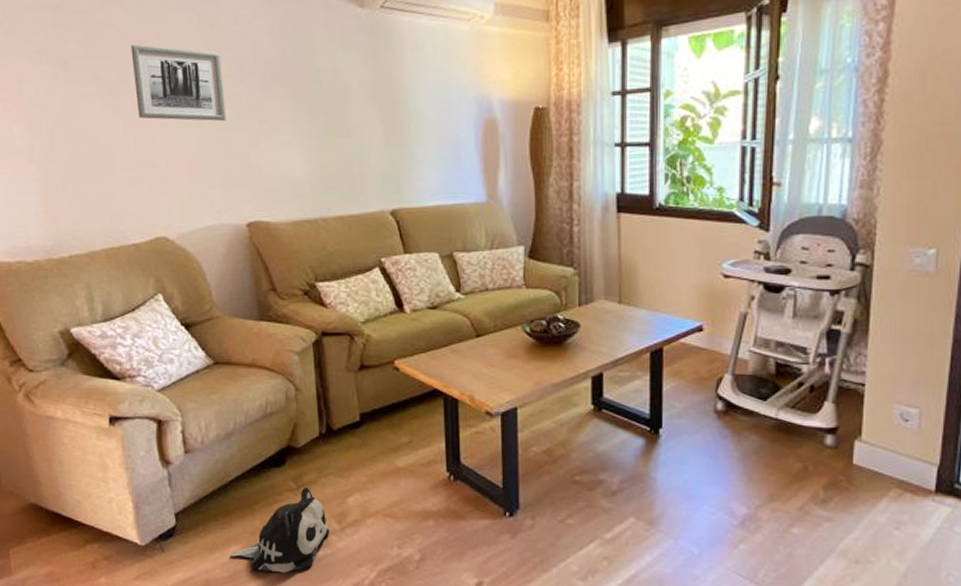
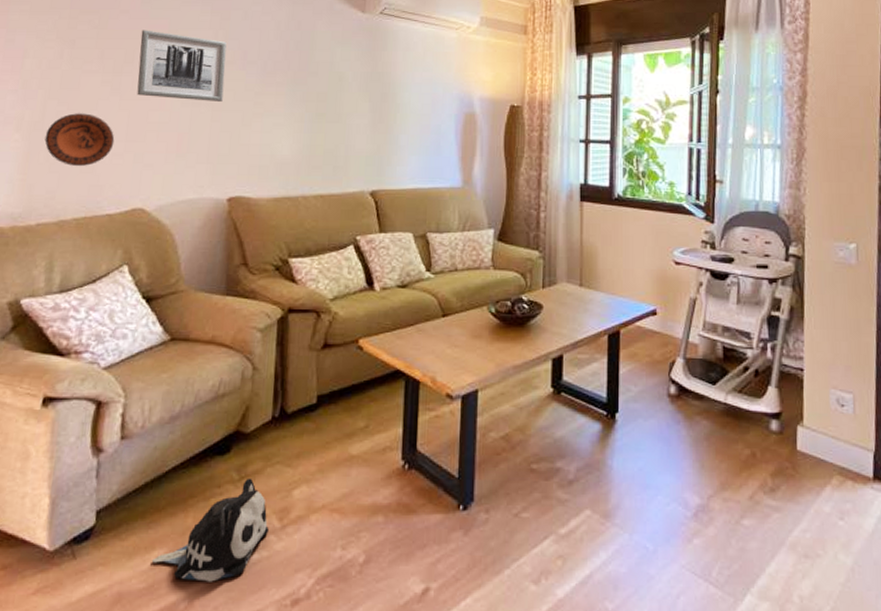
decorative plate: none [58,140,126,197] -> present [44,113,115,167]

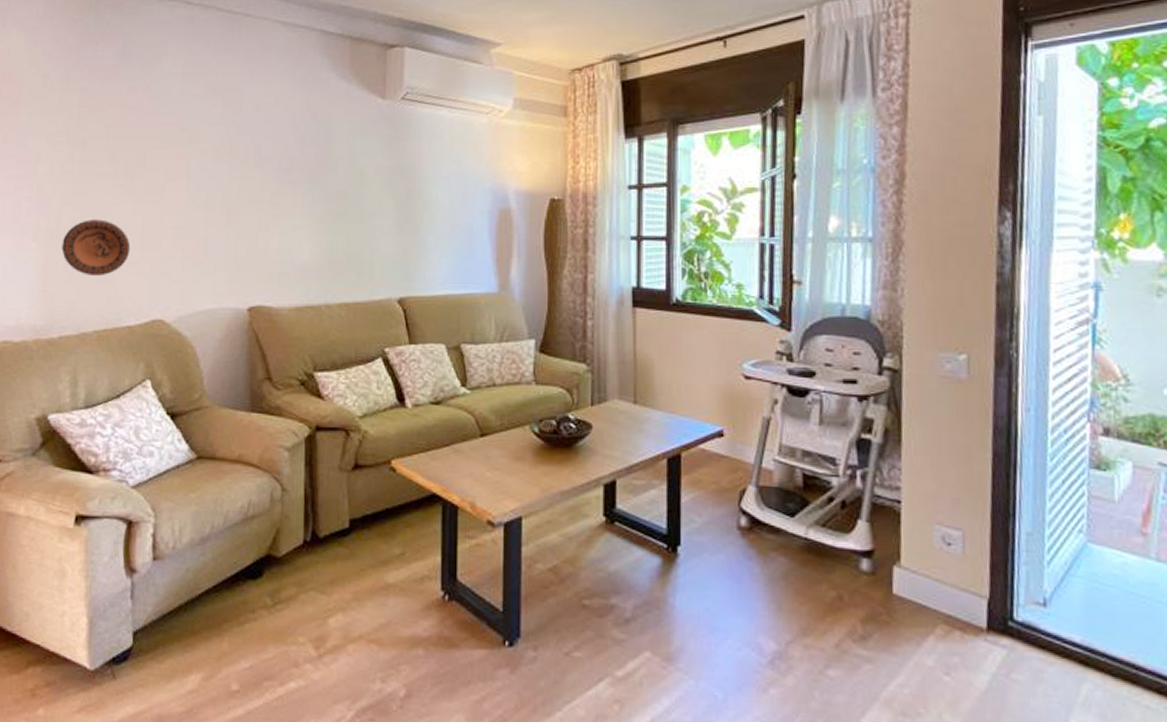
wall art: present [137,30,227,101] -> none [150,127,240,203]
plush toy: present [151,478,269,582] -> none [189,604,305,709]

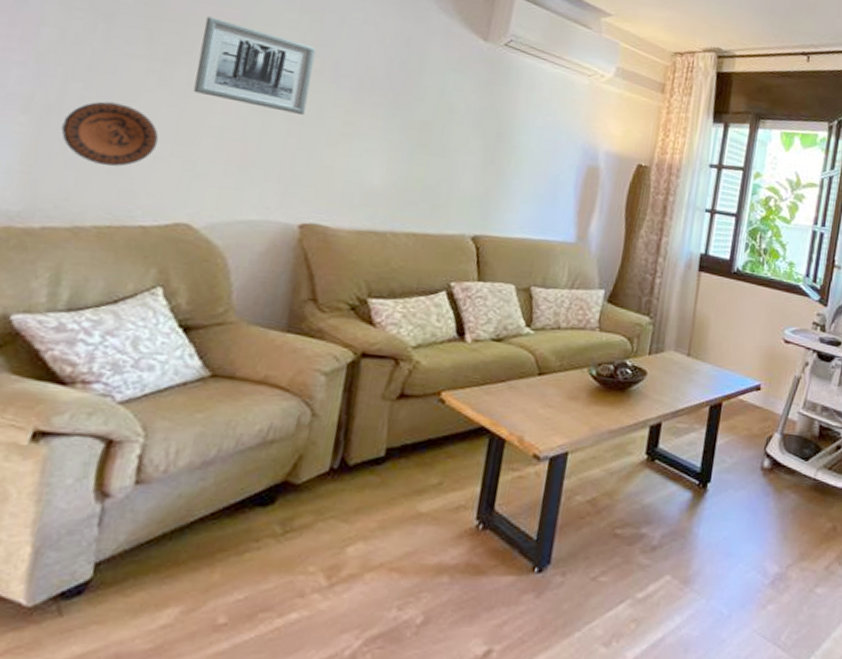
wall art: none [150,127,240,203] -> present [193,16,316,115]

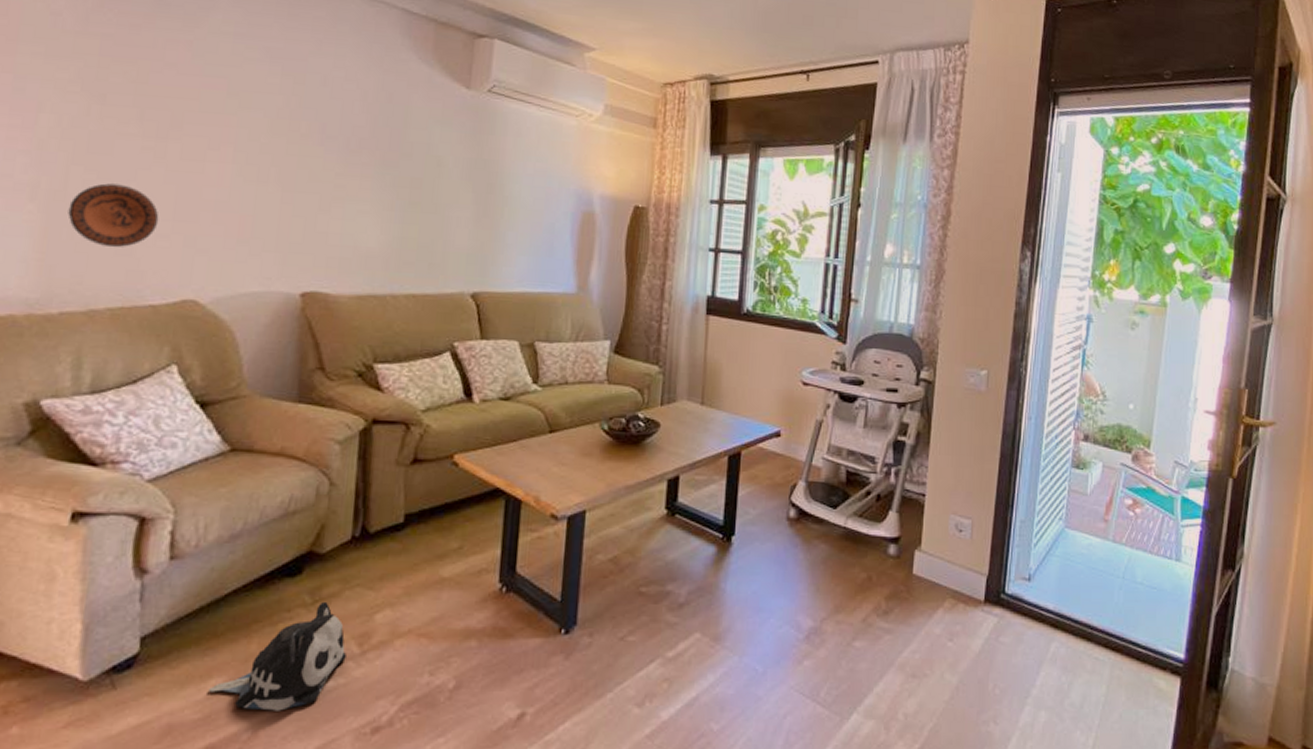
plush toy: none [162,532,314,643] -> present [207,601,347,711]
wall art: present [193,16,316,115] -> none [187,88,301,181]

